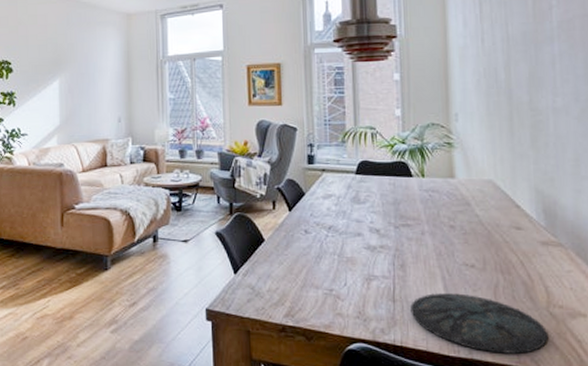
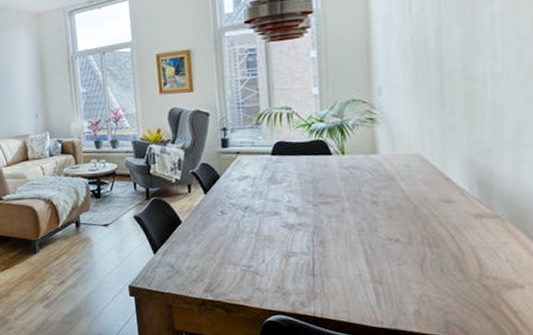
plate: present [410,293,549,354] -> none [331,267,480,324]

